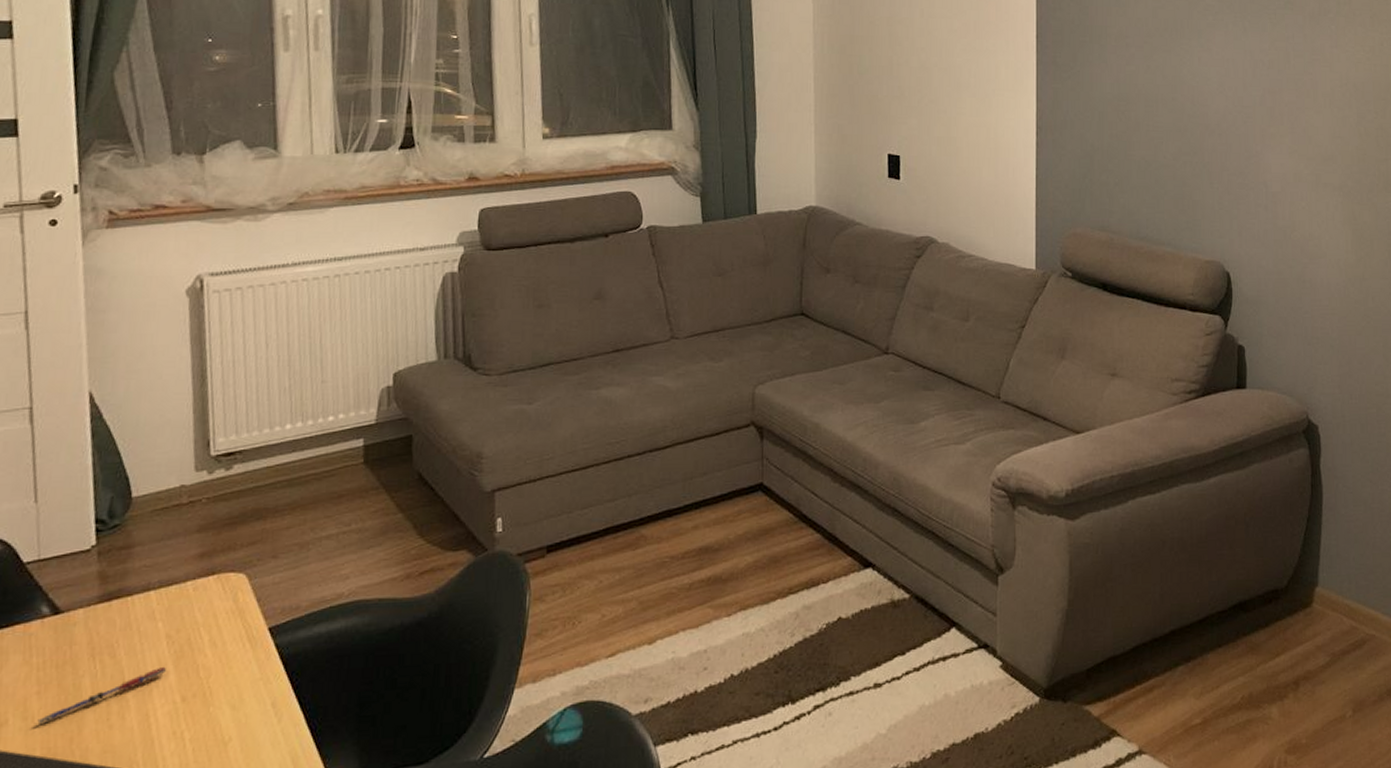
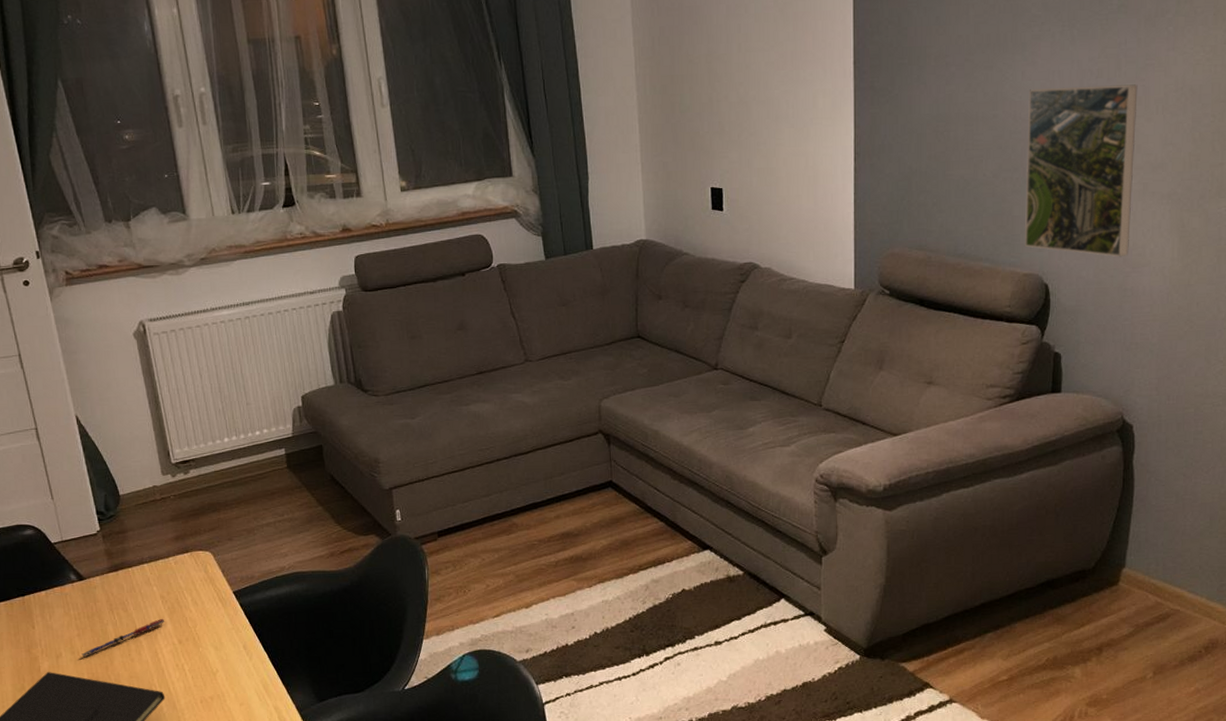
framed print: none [1205,74,1307,248] -> present [1024,84,1138,257]

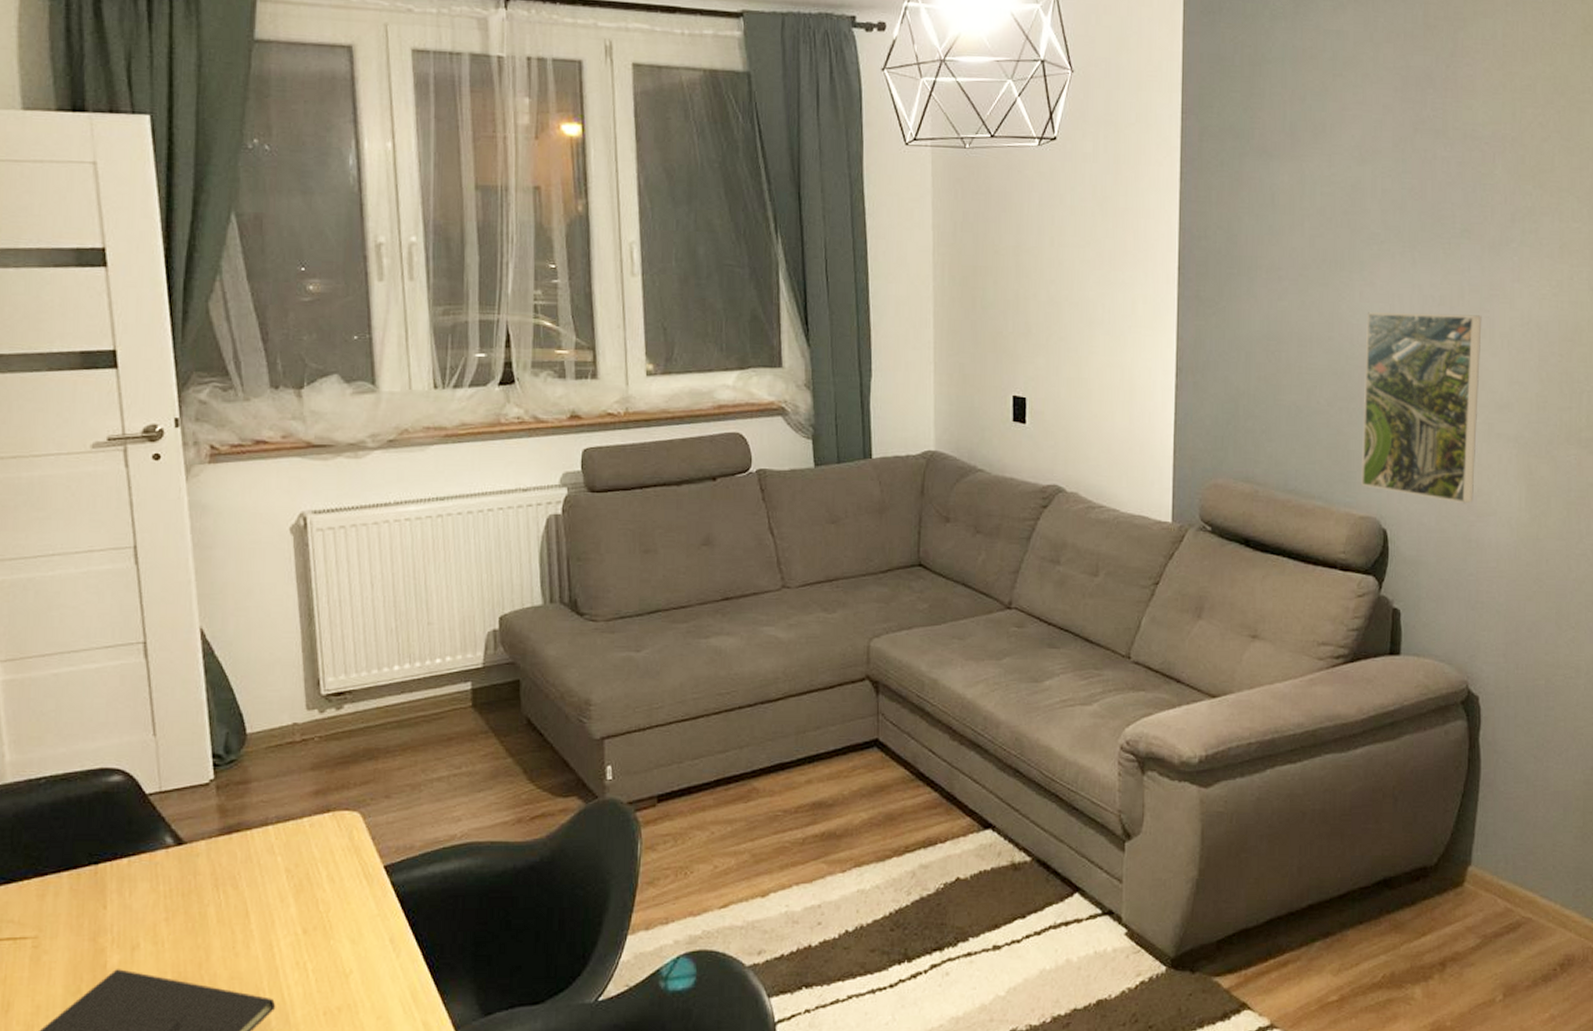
pen: present [81,618,165,657] -> none [167,899,288,949]

